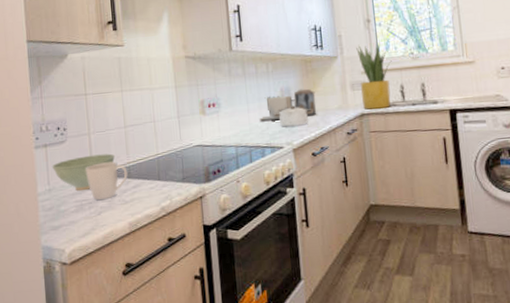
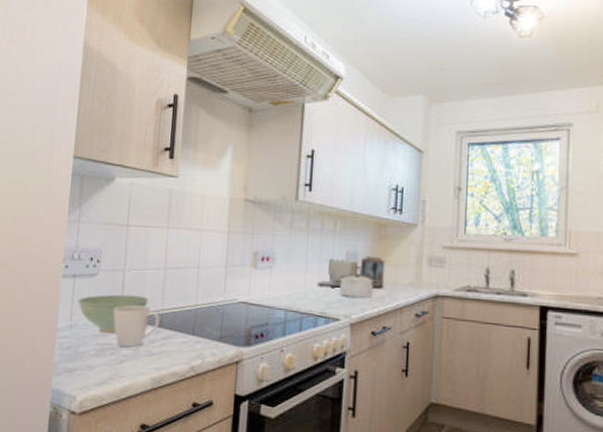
planter: present [356,41,391,110] -> none [438,214,479,293]

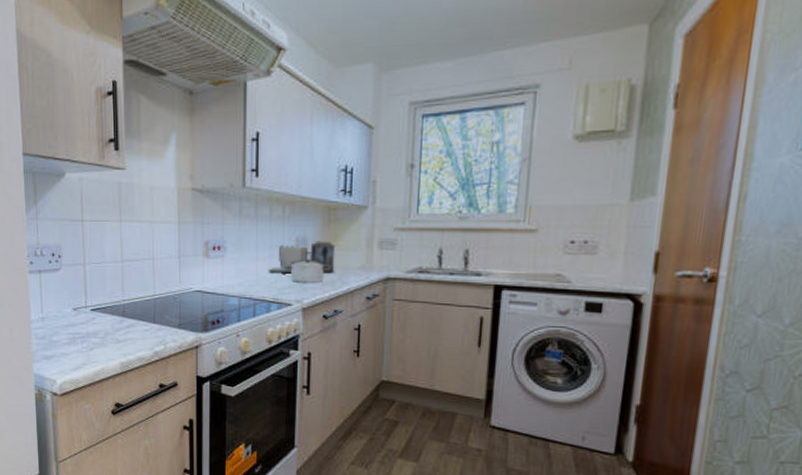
bowl: present [77,294,149,333] -> none [45,287,111,323]
mug: present [113,305,160,348] -> none [79,297,122,336]

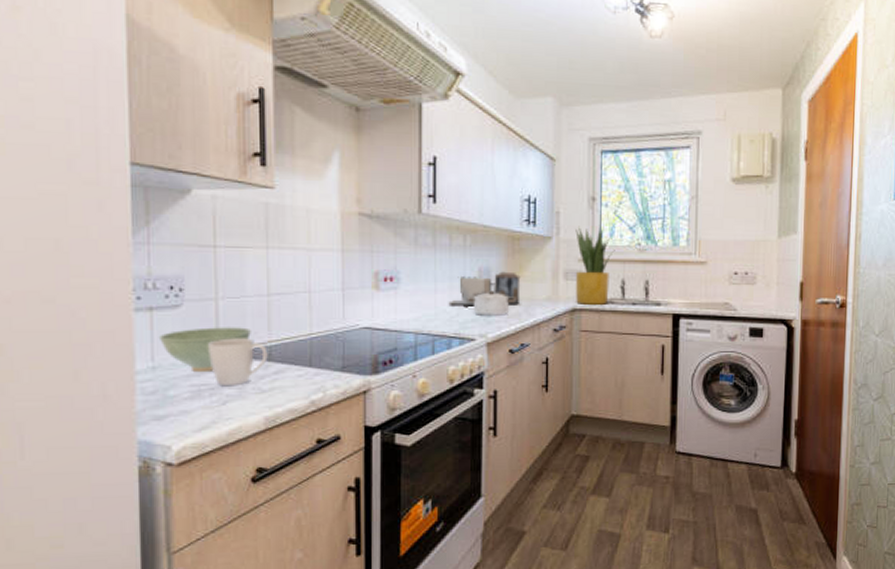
bowl: none [45,287,111,323] -> present [158,327,252,371]
mug: none [79,297,122,336] -> present [208,338,268,387]
planter: none [389,192,432,274] -> present [575,225,614,305]

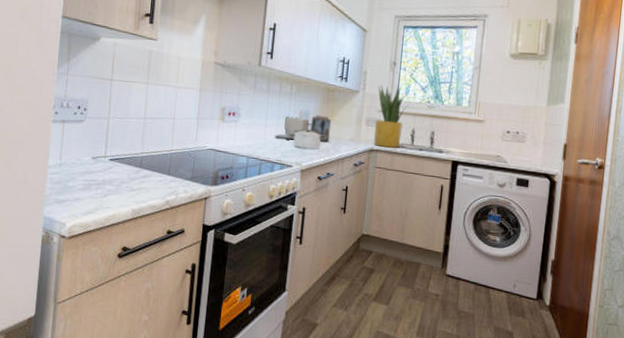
bowl: present [158,327,252,371] -> none [66,138,131,171]
mug: present [208,338,268,387] -> none [99,148,140,184]

